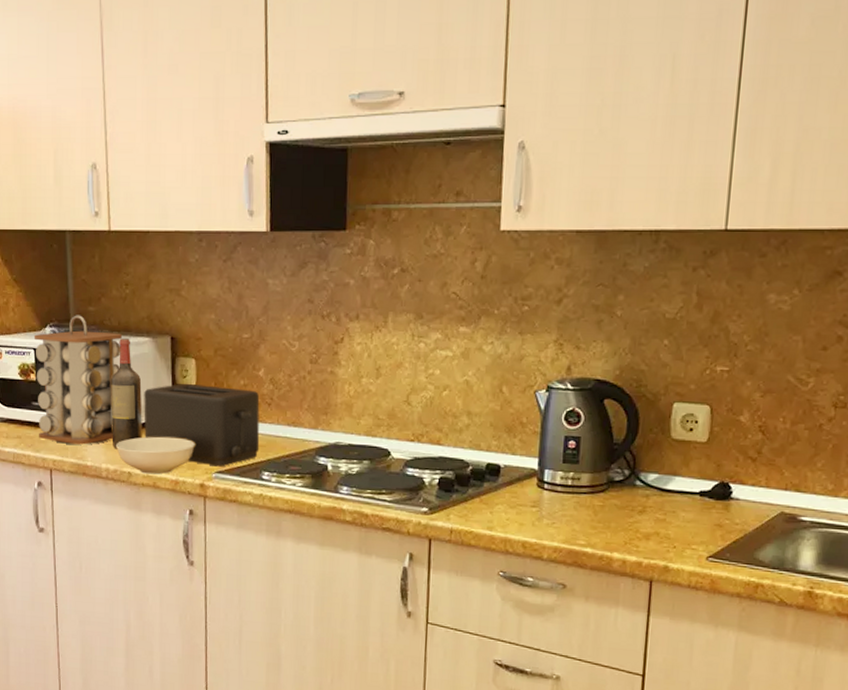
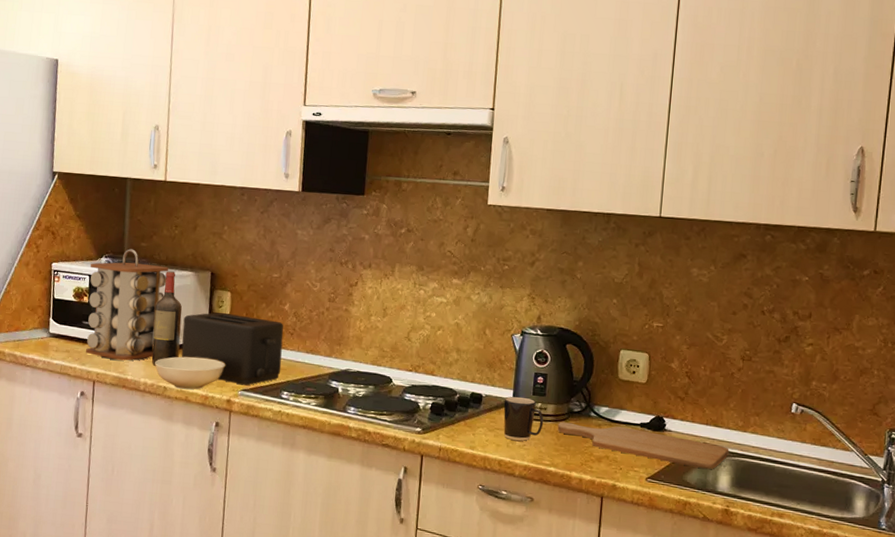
mug: none [527,465,577,518] -> present [503,396,544,441]
chopping board: none [594,493,815,544] -> present [557,422,729,469]

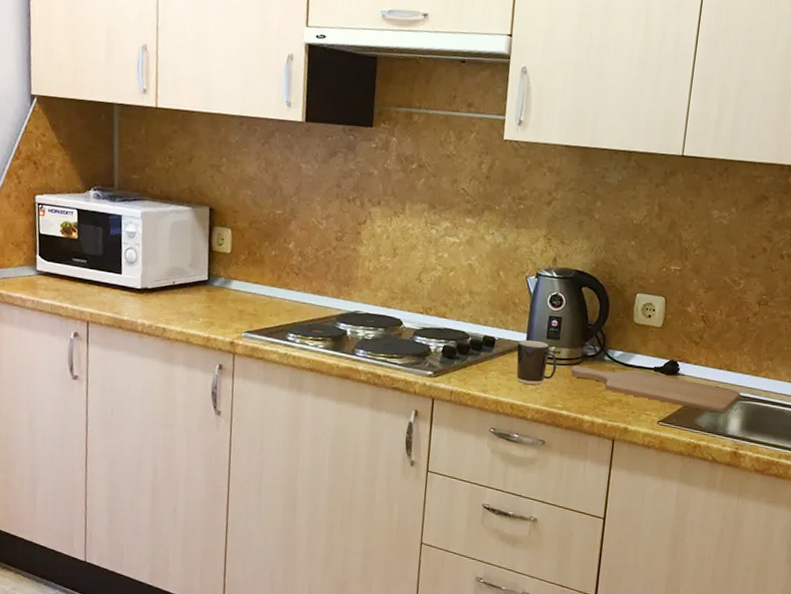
spice rack: present [86,248,169,361] -> none [77,181,164,301]
wine bottle: present [152,271,183,366] -> none [148,206,180,306]
bowl: present [154,356,225,390] -> none [151,296,227,331]
toaster: present [181,312,284,385] -> none [180,250,289,327]

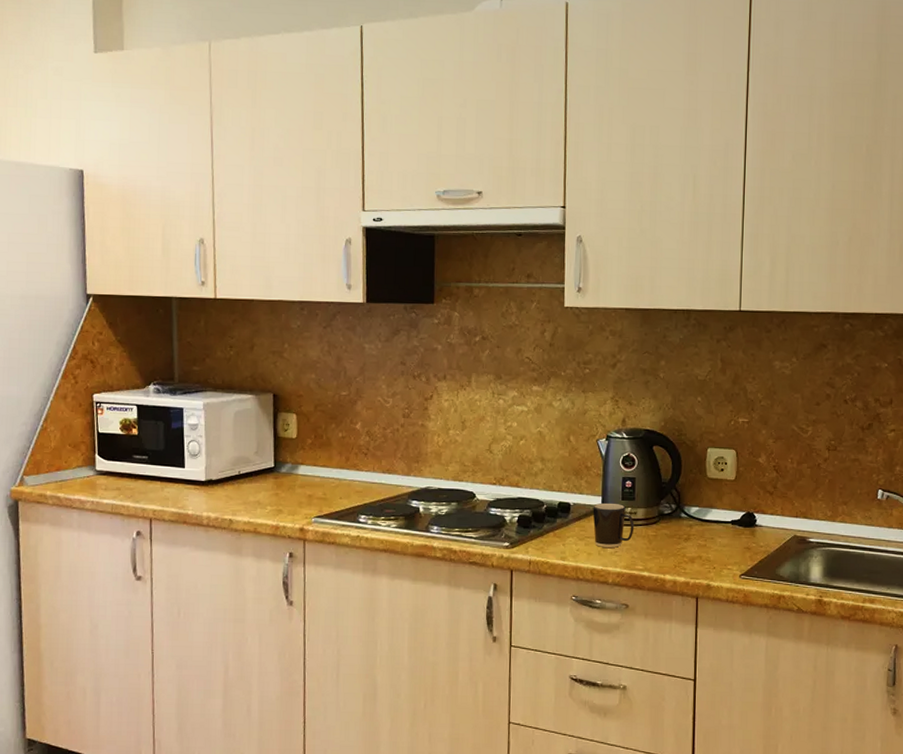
chopping board: present [570,365,741,413] -> none [648,525,820,561]

